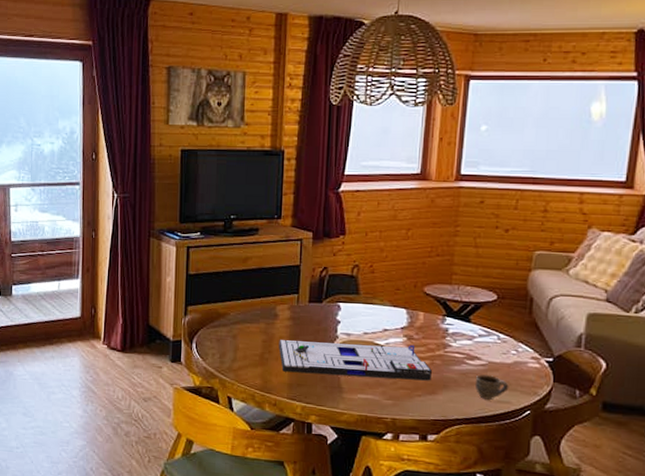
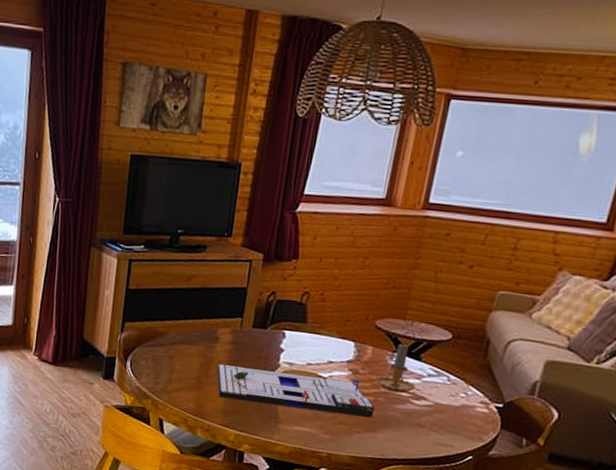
candle: none [422,306,468,355] -> present [368,342,416,394]
cup: present [475,374,509,400] -> none [418,415,454,442]

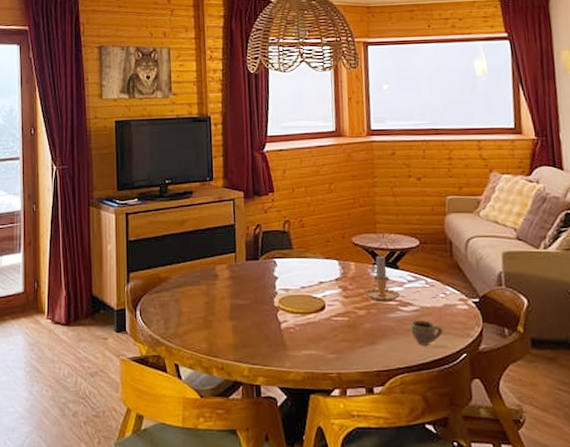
board game: present [216,364,374,418] -> none [221,295,370,333]
cup: none [418,415,454,442] -> present [410,320,443,345]

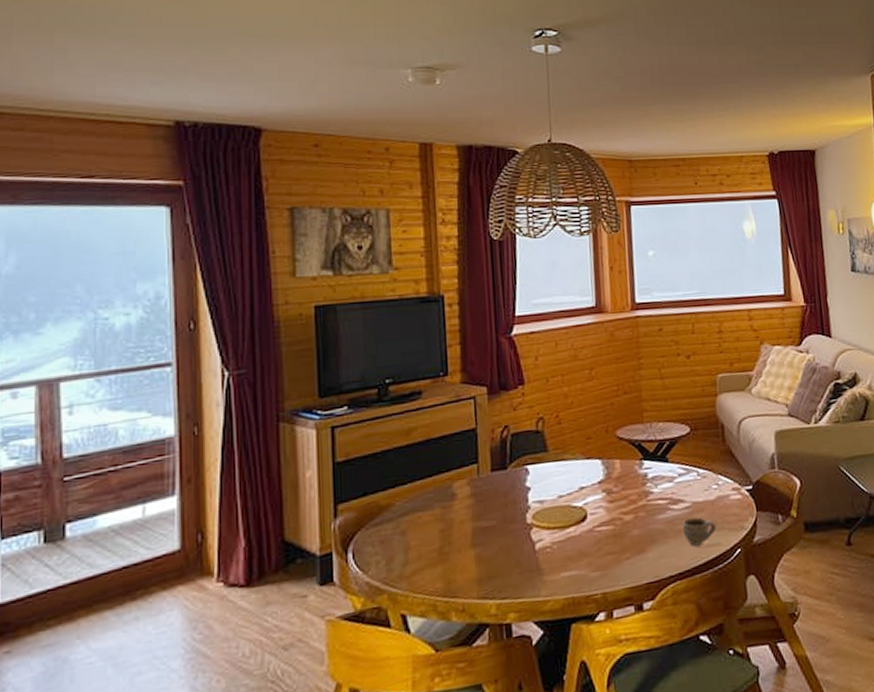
candle: present [357,254,400,303] -> none [622,447,671,504]

